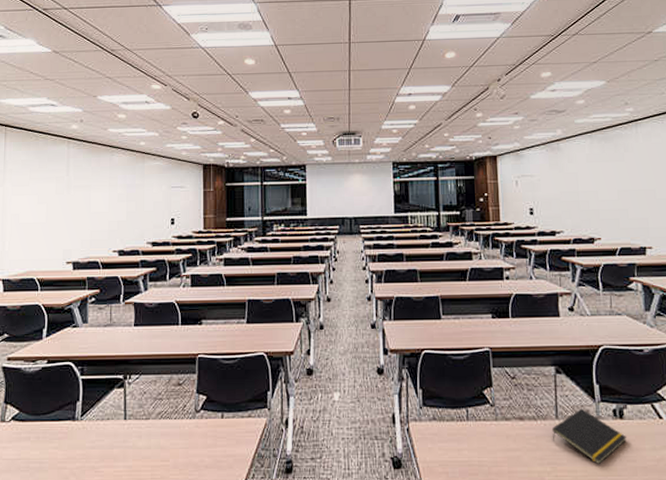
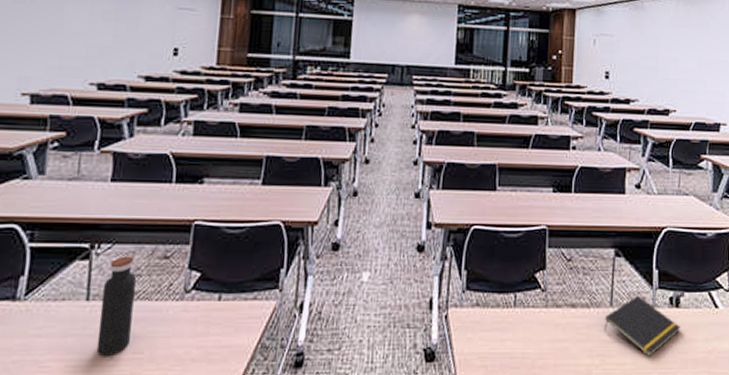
water bottle: none [135,384,160,464] -> present [96,256,137,357]

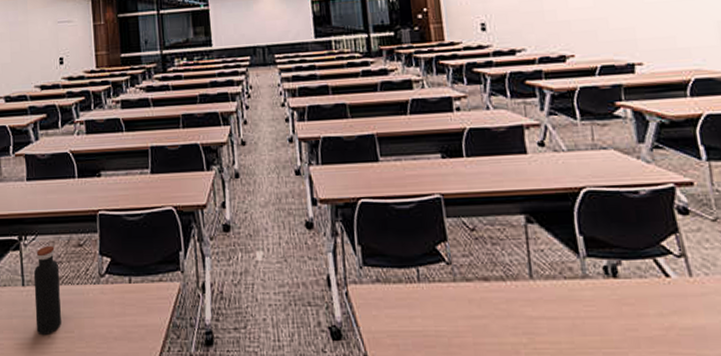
notepad: present [604,295,680,357] -> none [526,265,624,335]

